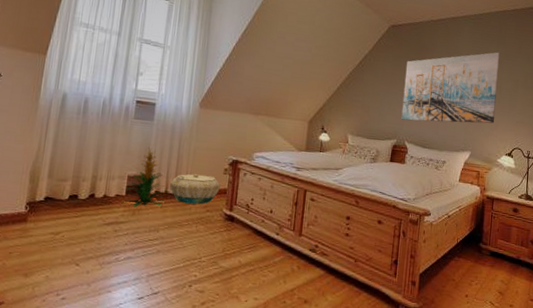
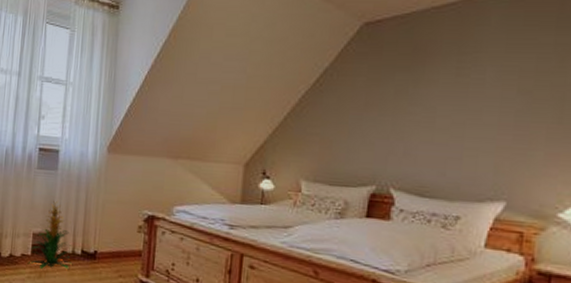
basket: present [170,174,220,205] -> none [77,232,134,269]
wall art: present [401,52,500,124] -> none [383,42,562,159]

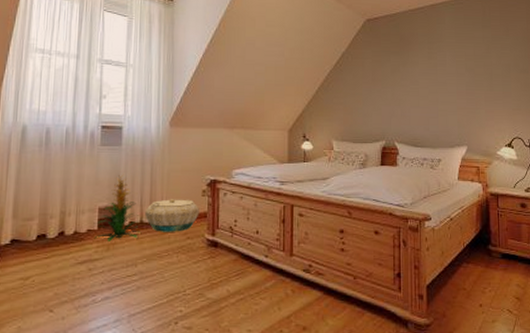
basket: none [77,232,134,269] -> present [145,199,200,232]

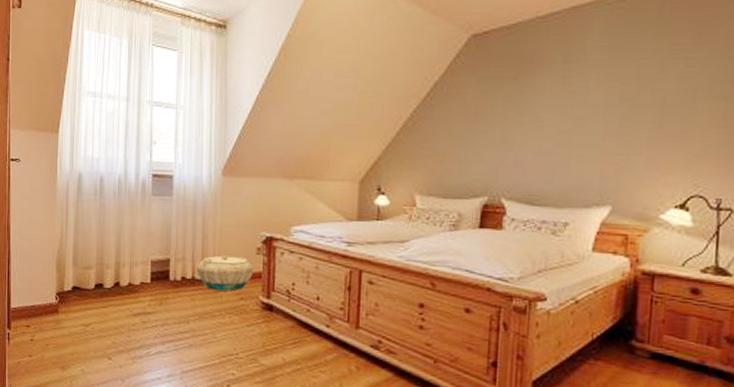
indoor plant: present [94,175,140,242] -> none [147,227,192,296]

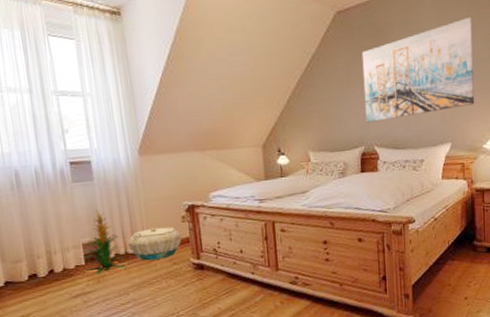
indoor plant: none [147,227,192,296] -> present [83,210,127,275]
wall art: none [493,48,661,169] -> present [362,16,475,123]

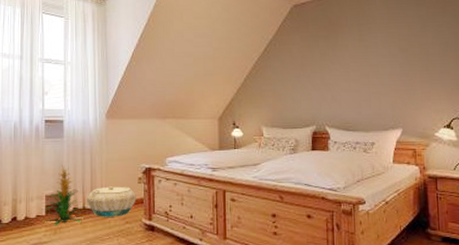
wall art: present [362,16,475,123] -> none [315,15,426,104]

